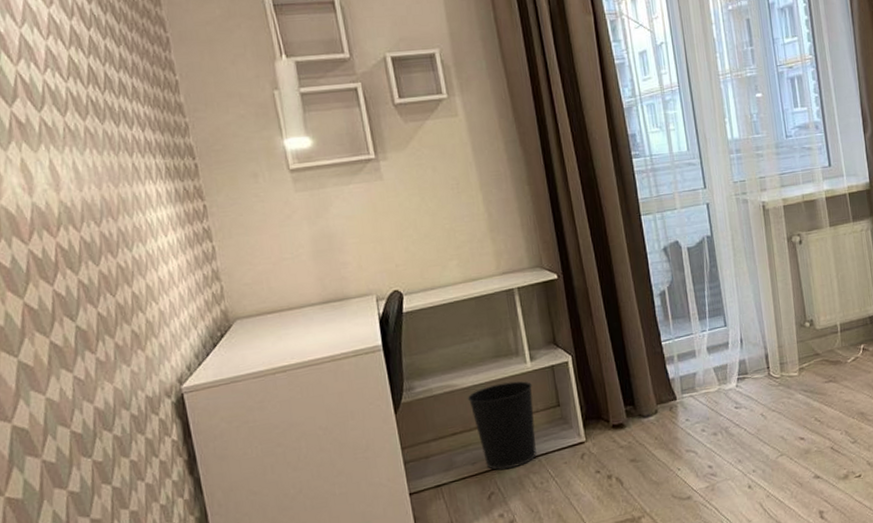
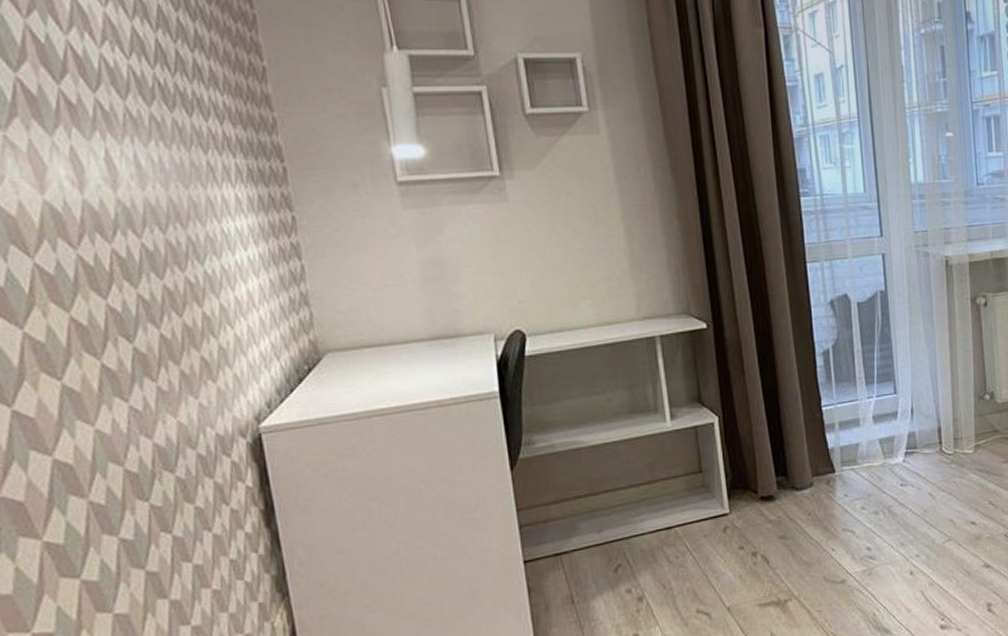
wastebasket: present [467,381,537,470] -> none [595,441,673,540]

